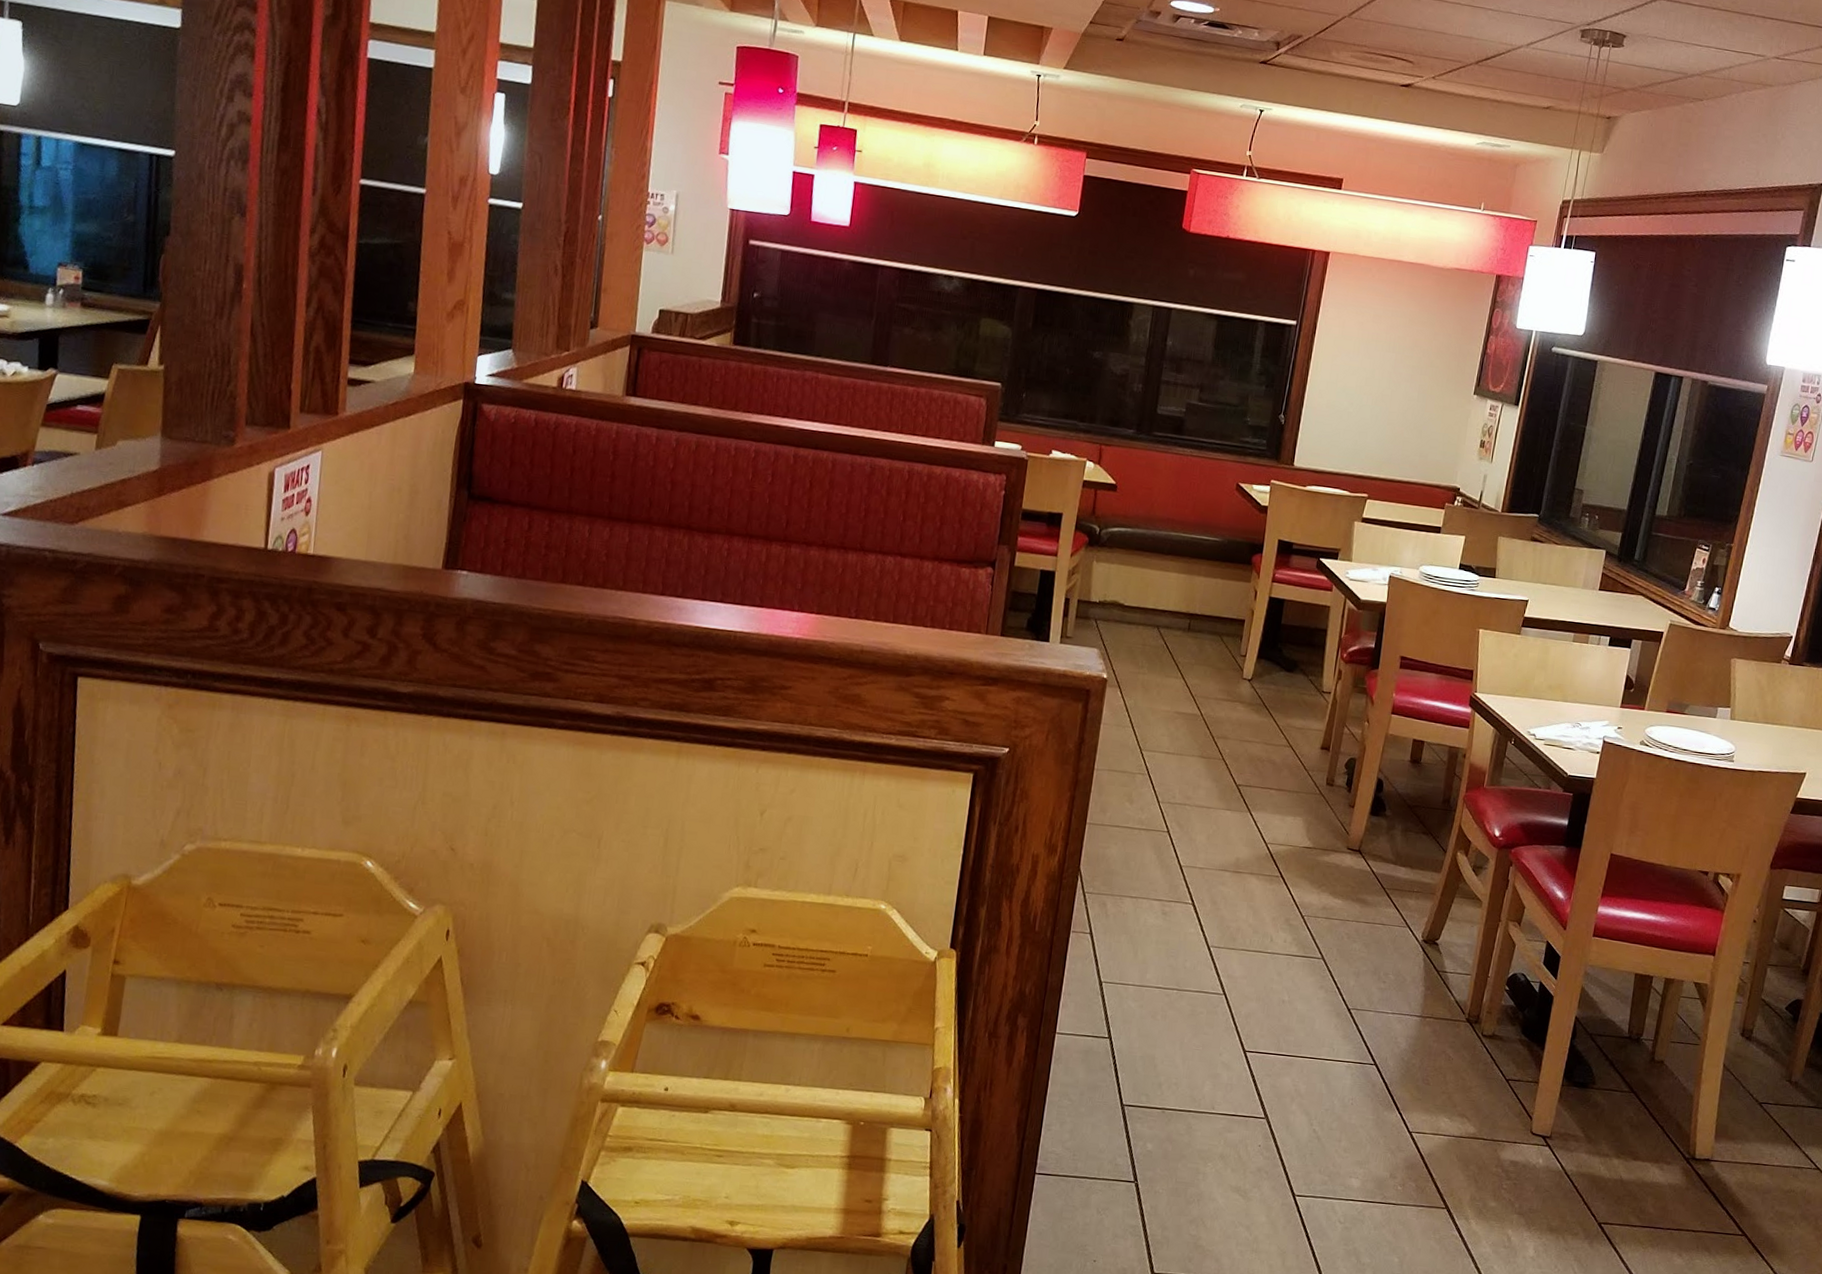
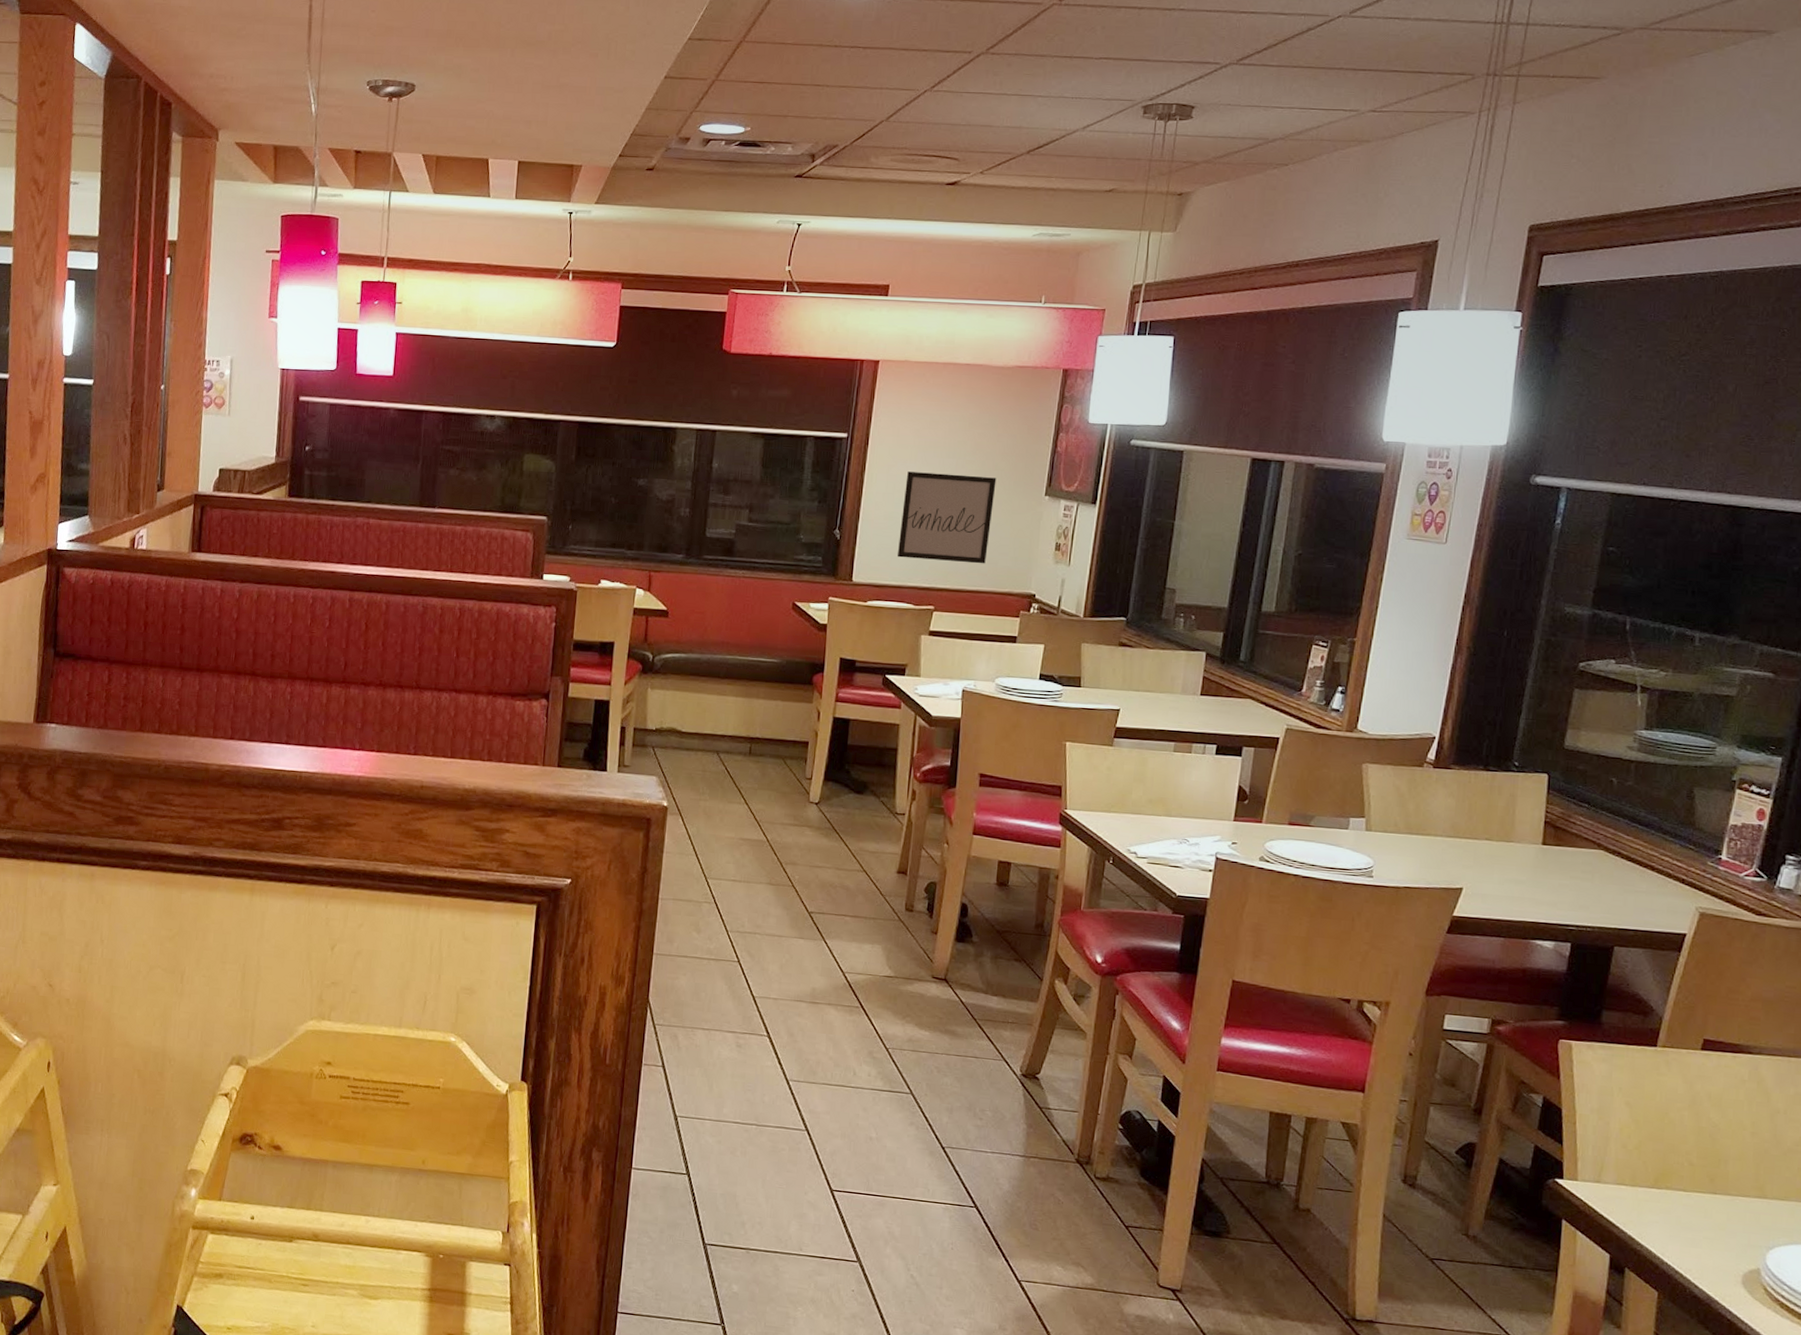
wall art: none [1336,362,1431,457] -> present [897,471,997,564]

